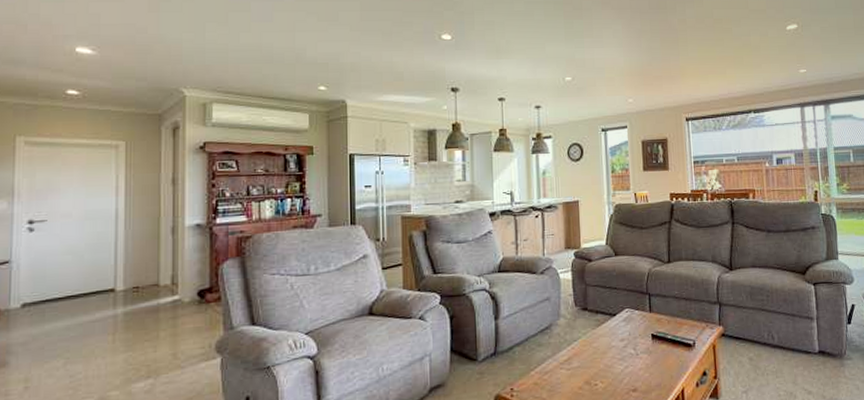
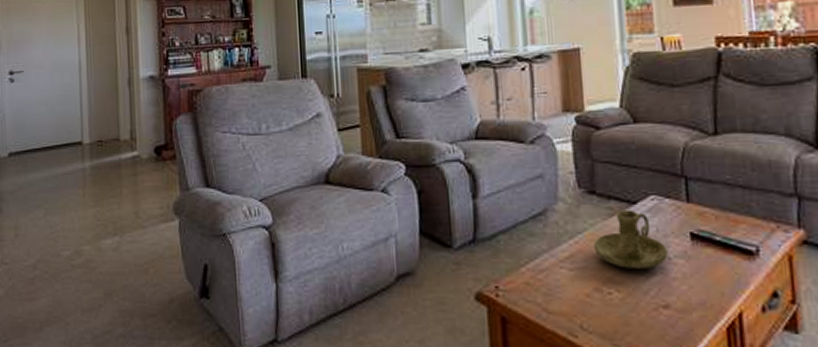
candle holder: none [585,320,636,365] -> present [593,209,668,269]

